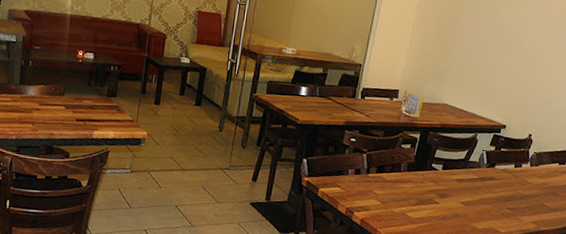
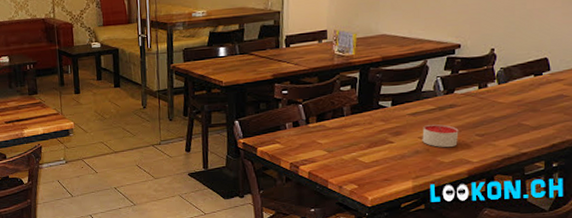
candle: none [462,191,494,216] -> present [422,123,459,148]

